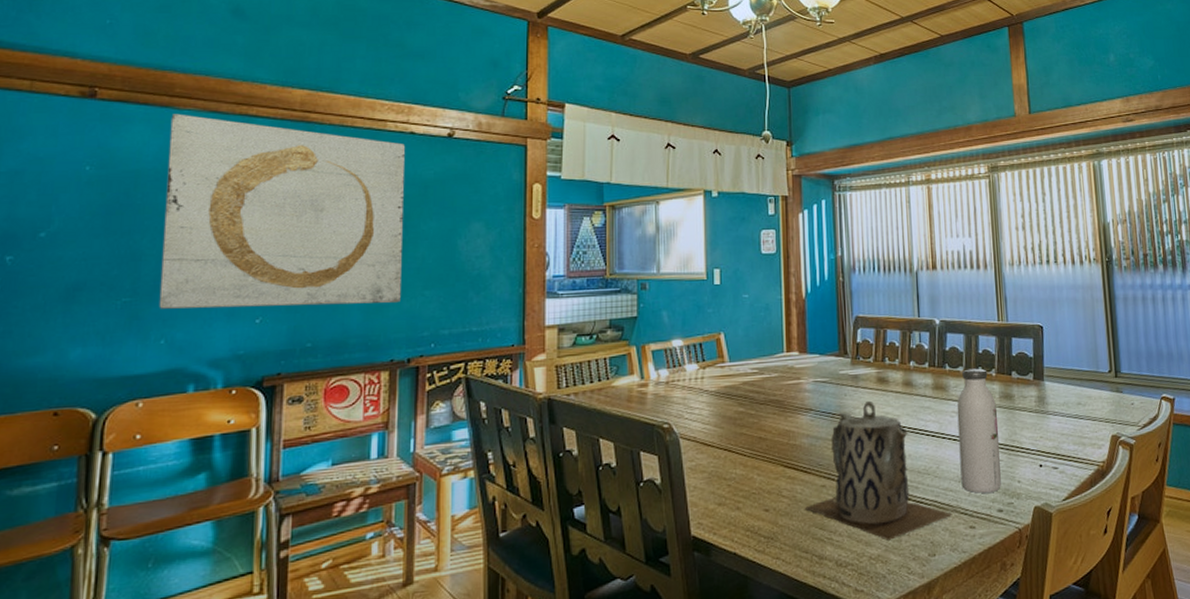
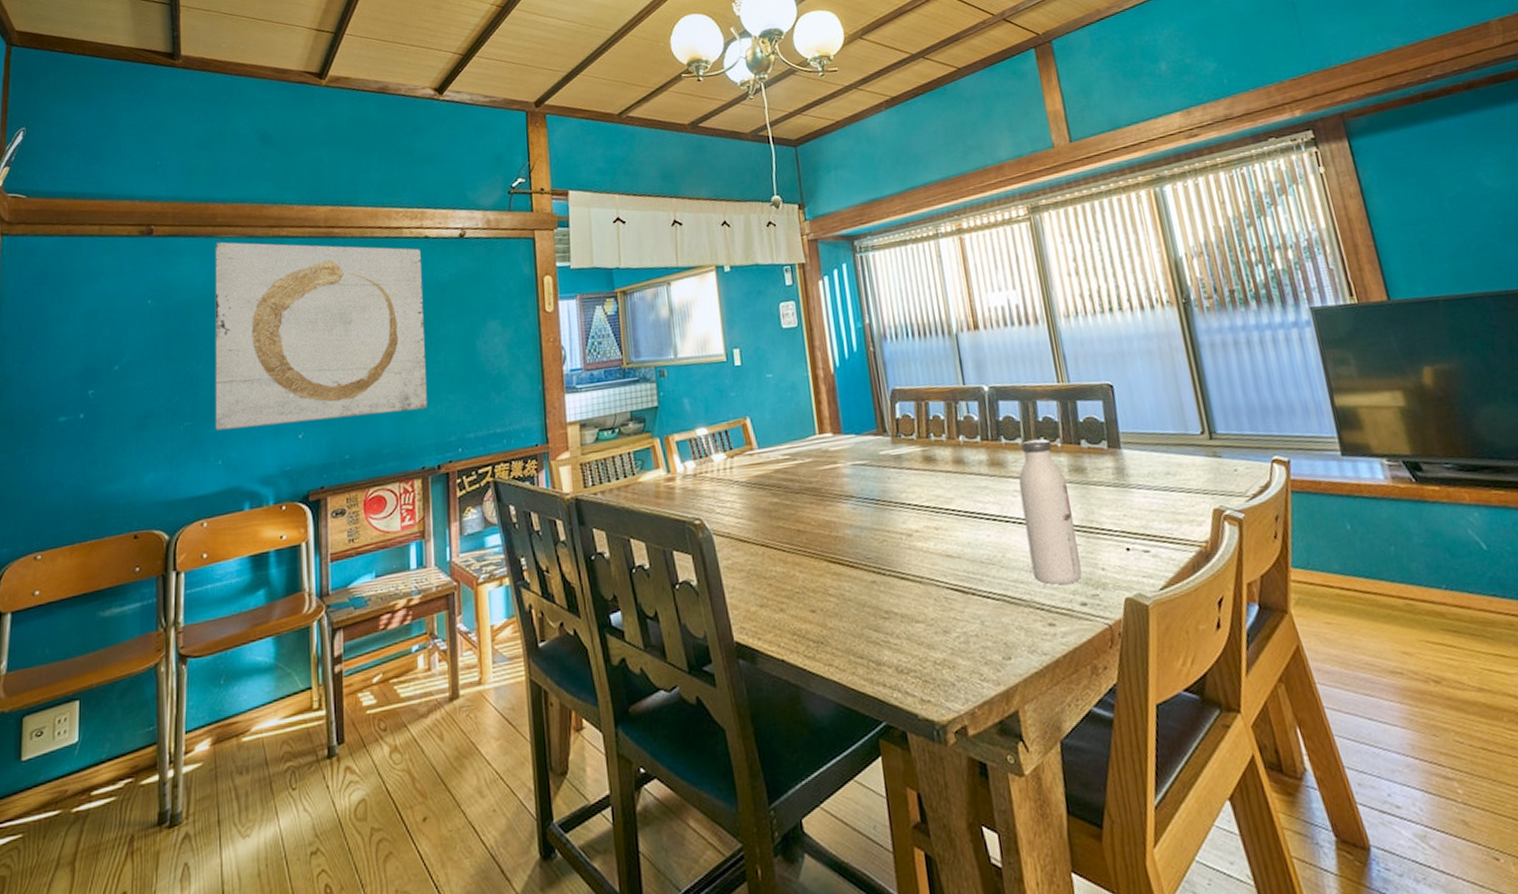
teapot: present [804,402,953,540] -> none [854,484,1027,642]

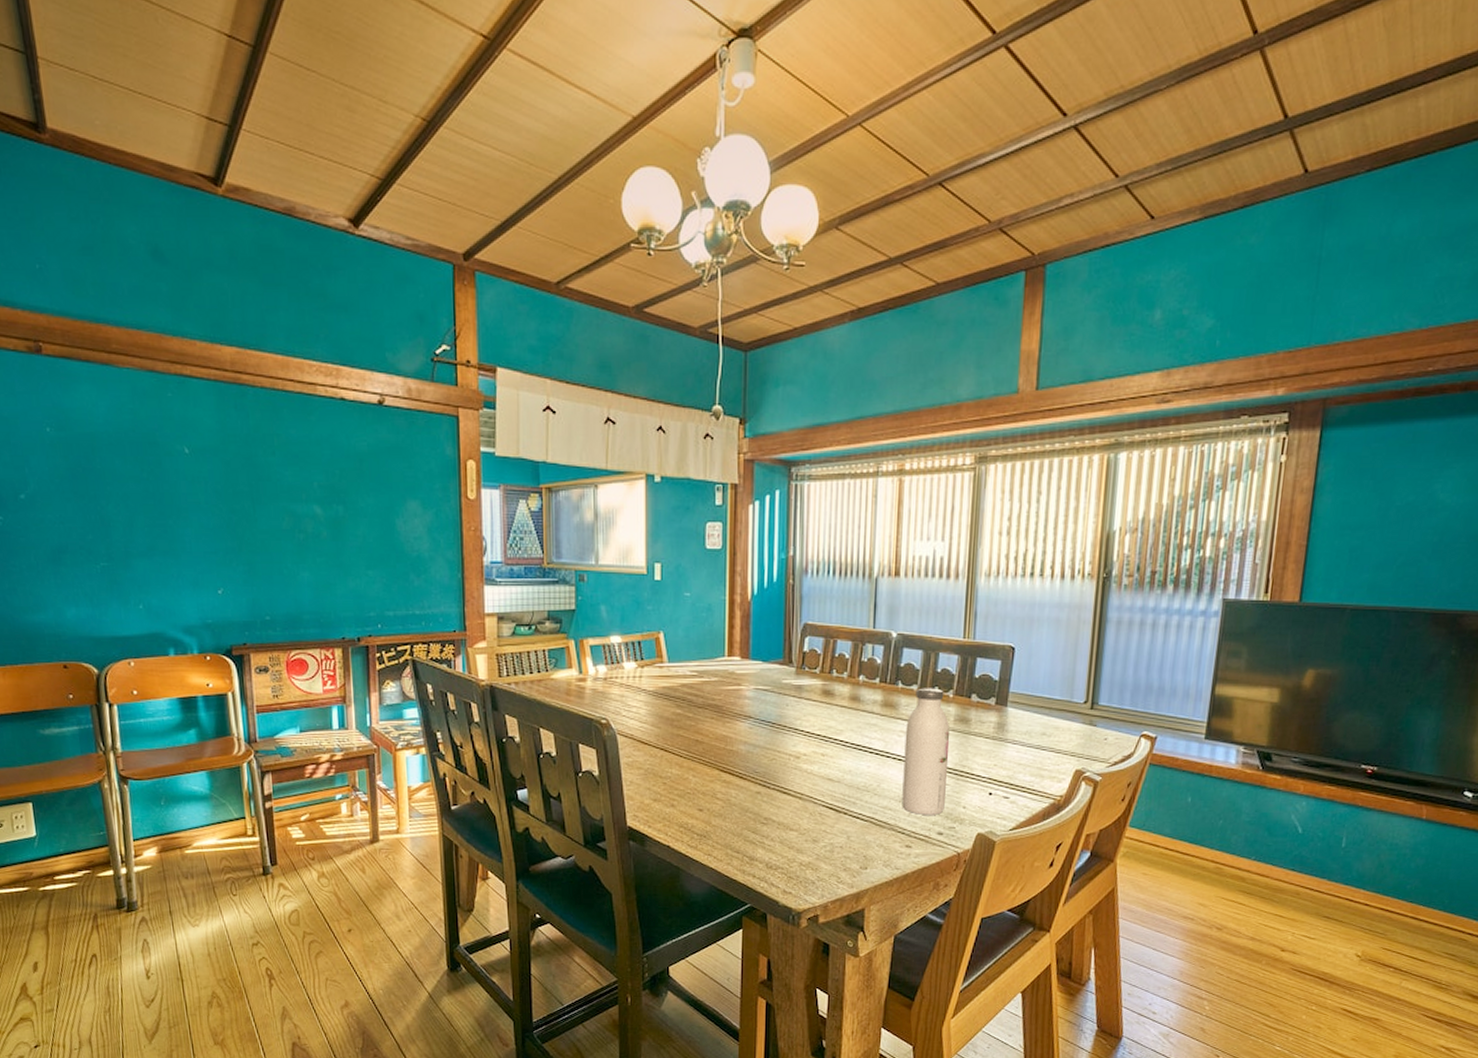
wall art: present [215,242,427,431] -> none [112,372,346,582]

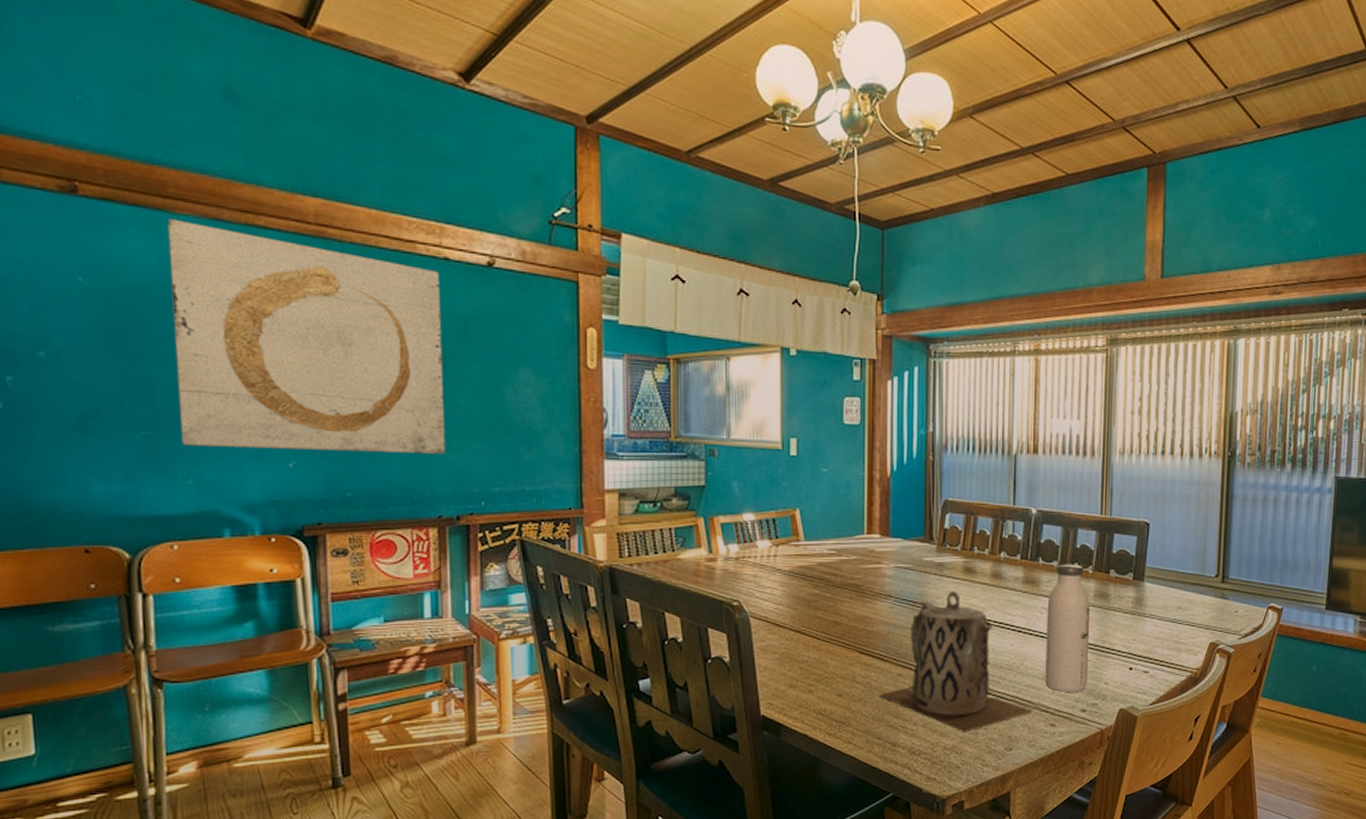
wall art: none [112,372,346,582] -> present [167,219,445,455]
teapot: none [738,714,889,850] -> present [879,592,1033,732]

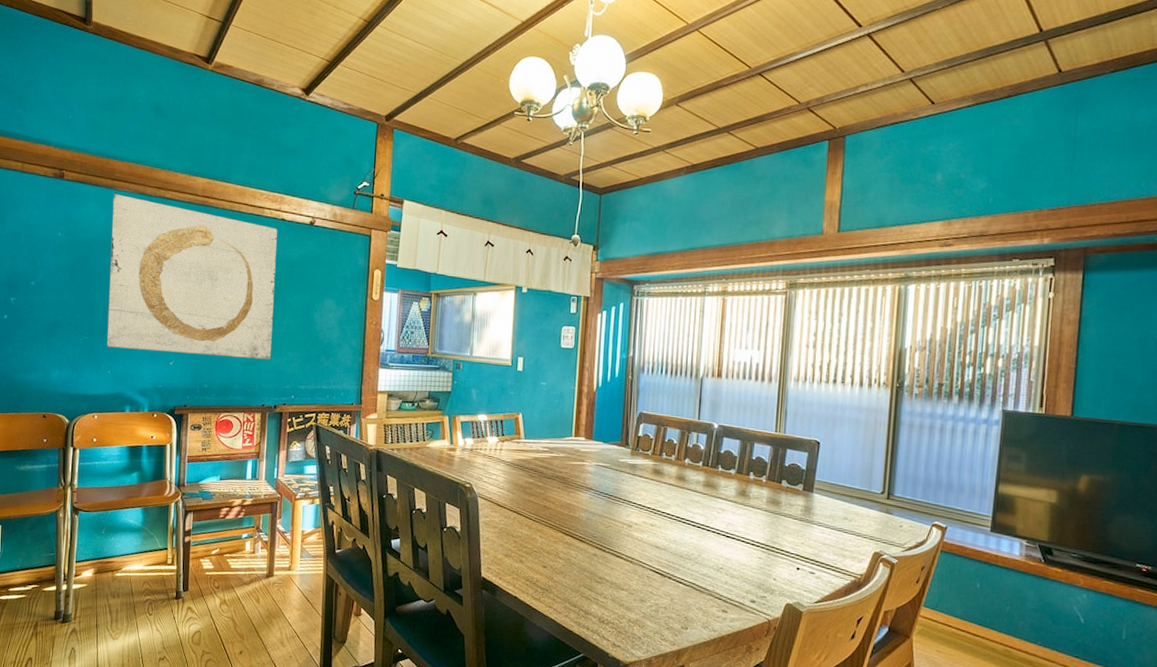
teapot: present [879,592,1033,732] -> none [576,489,708,609]
water bottle: present [1045,564,1090,692] -> none [719,472,763,585]

